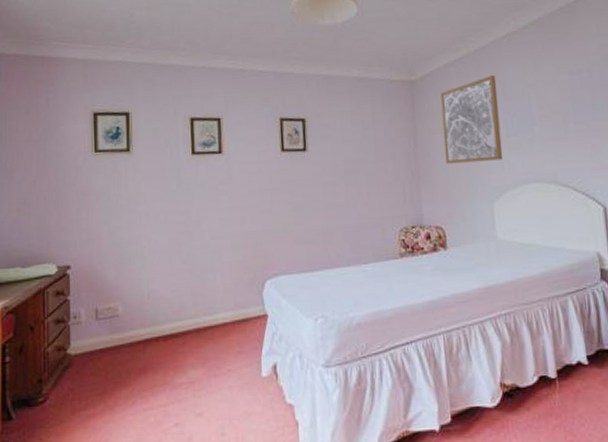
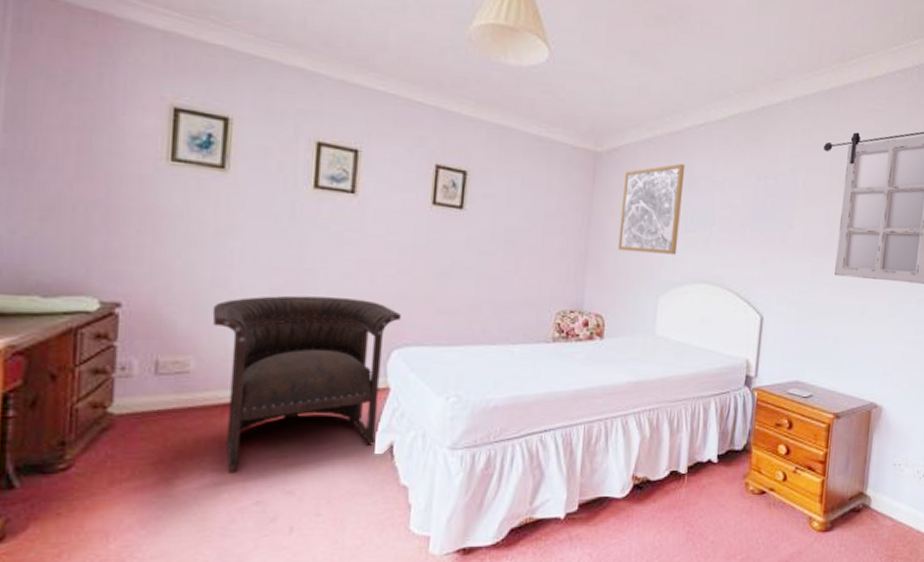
armchair: none [130,240,269,399] -> present [212,295,401,473]

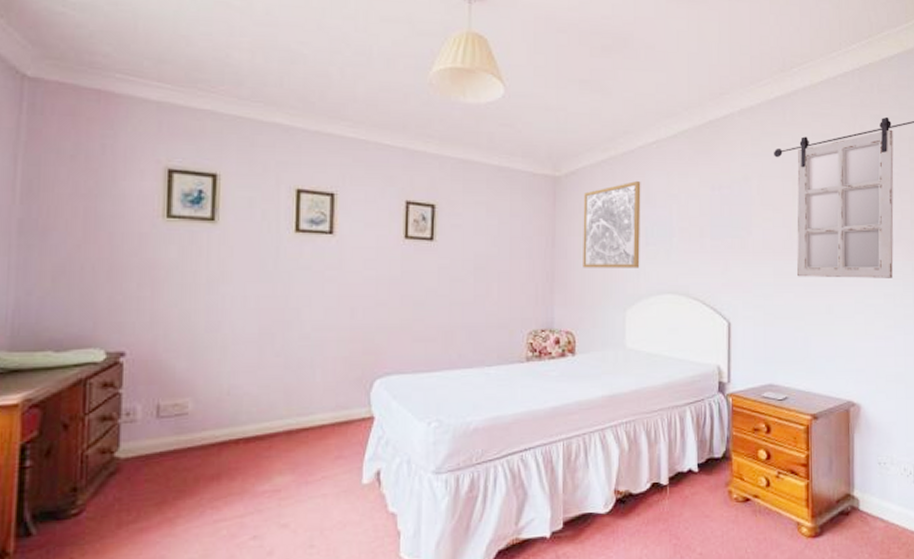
armchair: present [212,295,401,473] -> none [207,333,381,510]

